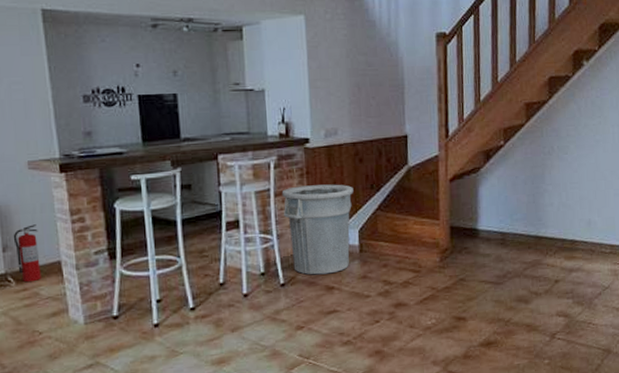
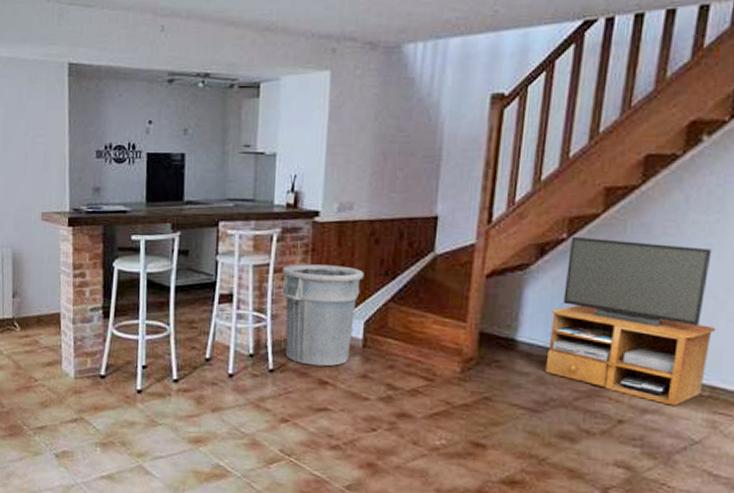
fire extinguisher: present [13,224,41,283] -> none [22,274,44,330]
tv stand: none [500,142,609,264] -> present [545,236,716,406]

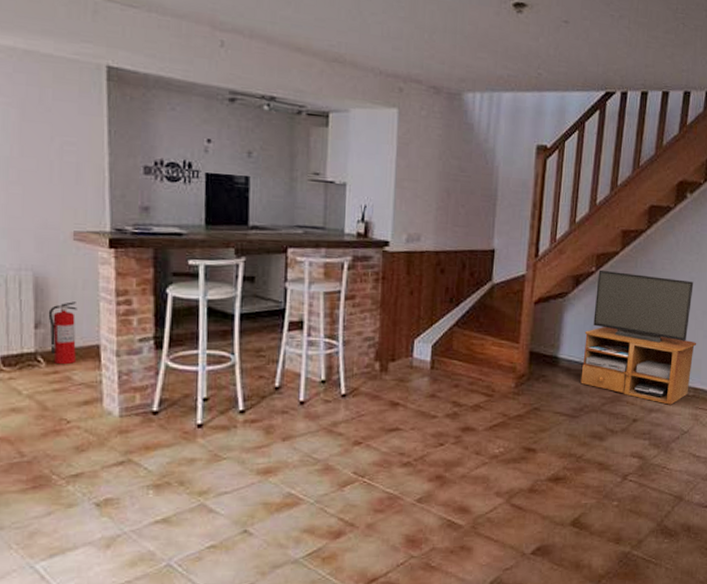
fire extinguisher: none [22,274,44,330] -> present [48,301,77,365]
trash can: present [281,264,364,367] -> none [353,291,431,389]

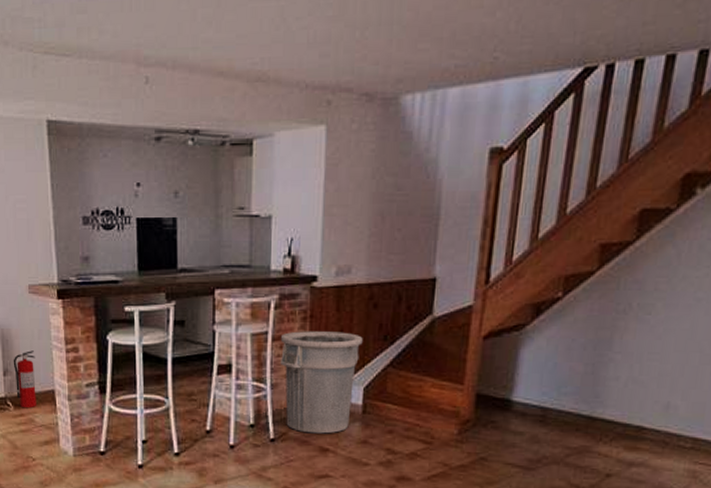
trash can: none [353,291,431,389] -> present [280,331,363,434]
tv stand: present [580,269,697,405] -> none [539,295,701,458]

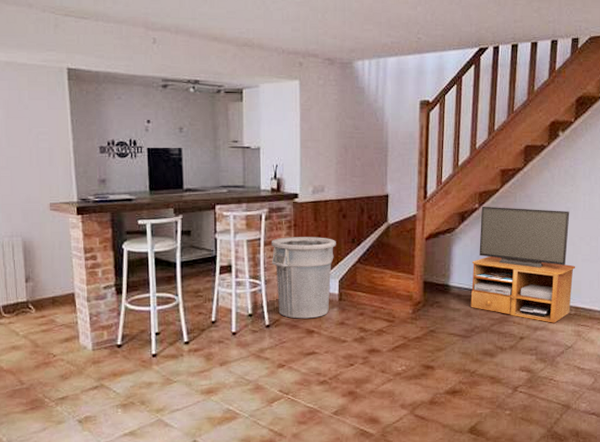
fire extinguisher: present [13,350,36,409] -> none [35,259,57,310]
tv stand: none [539,295,701,458] -> present [470,206,576,323]

